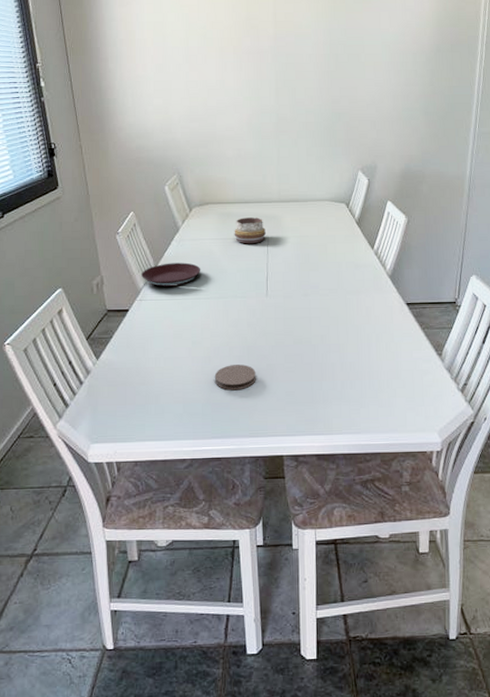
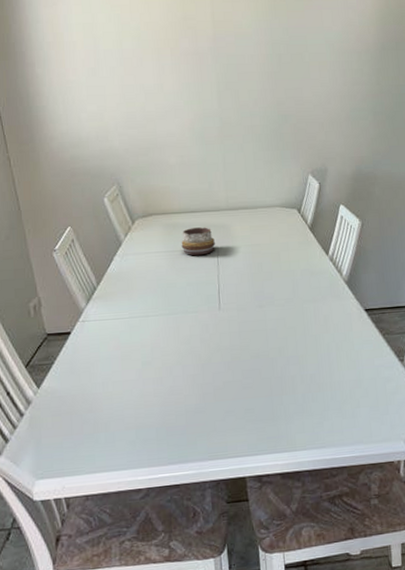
plate: present [141,262,201,287] -> none [83,278,148,306]
coaster: present [214,364,256,391] -> none [168,383,213,412]

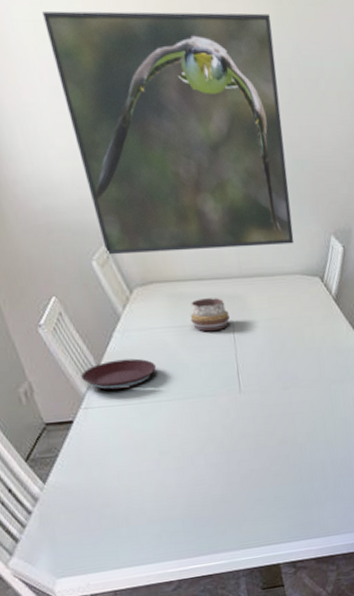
plate: none [83,278,148,306] -> present [81,358,157,390]
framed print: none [91,9,276,193] -> present [42,10,295,255]

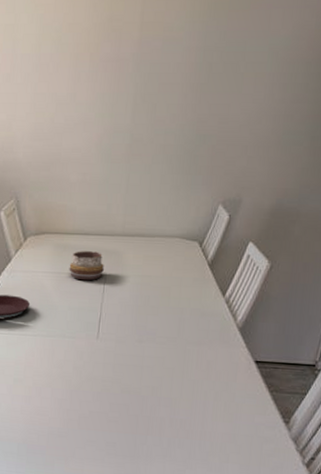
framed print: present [42,10,295,255] -> none [12,8,204,210]

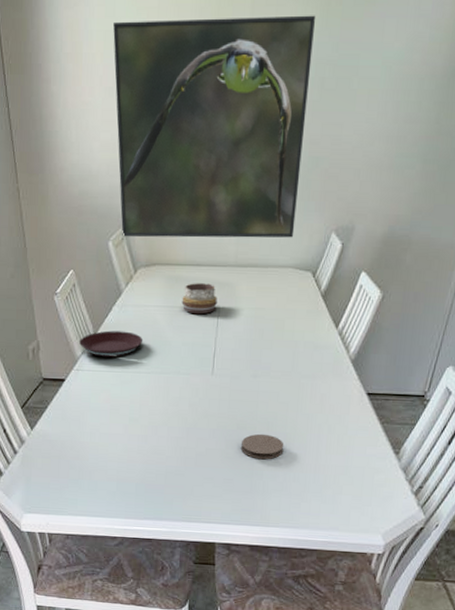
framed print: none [12,8,204,210] -> present [113,15,316,238]
coaster: none [125,398,169,425] -> present [241,433,284,460]

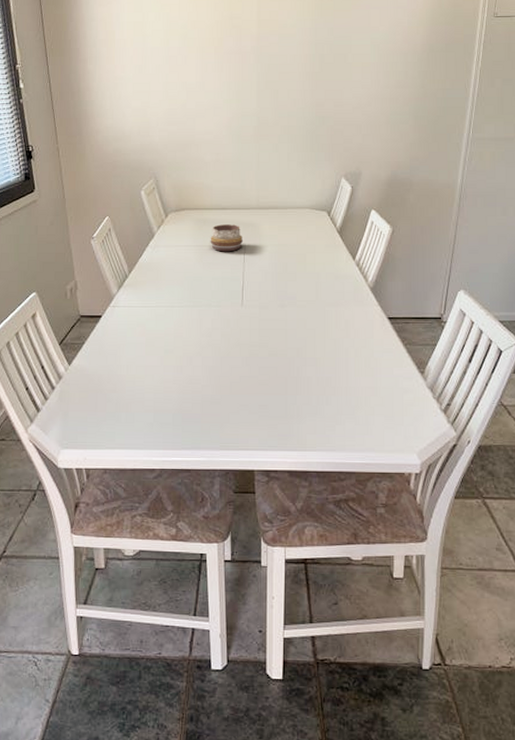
plate: present [79,330,143,357] -> none [115,269,176,293]
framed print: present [113,15,316,238] -> none [141,8,313,187]
coaster: present [241,433,284,460] -> none [274,359,315,385]

